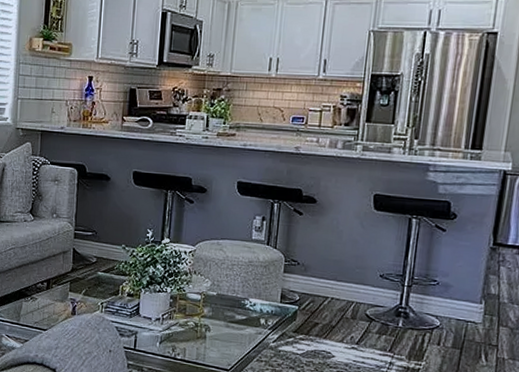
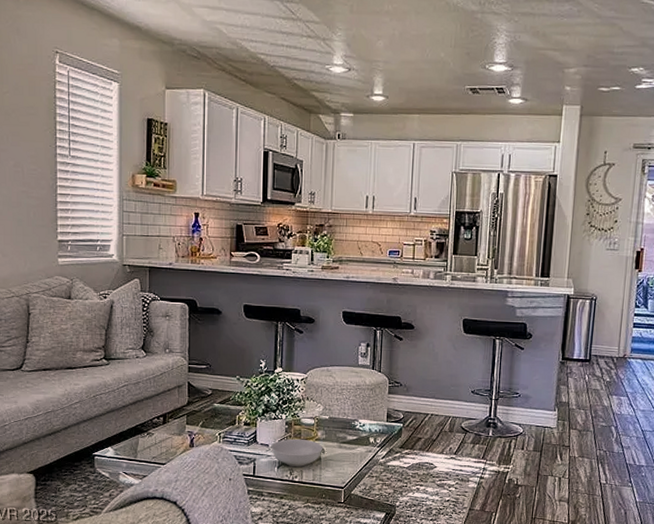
bowl: none [154,313,208,345] -> present [271,438,323,468]

